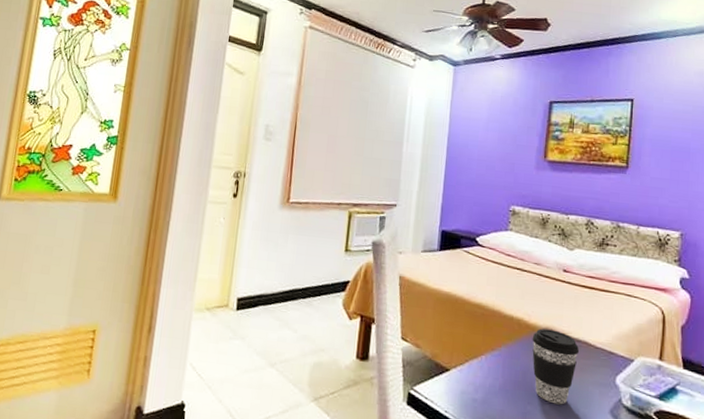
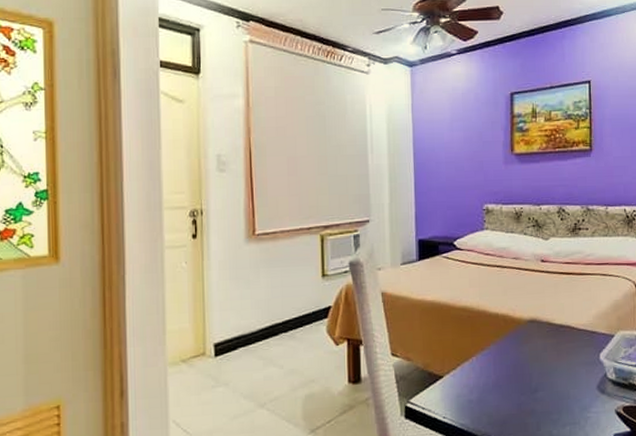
coffee cup: present [532,328,580,405] -> none [518,320,564,390]

